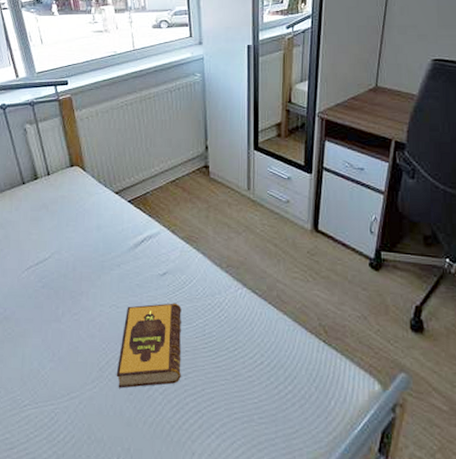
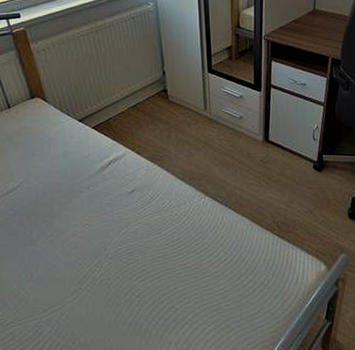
hardback book: present [116,303,182,388] -> none [94,216,154,297]

